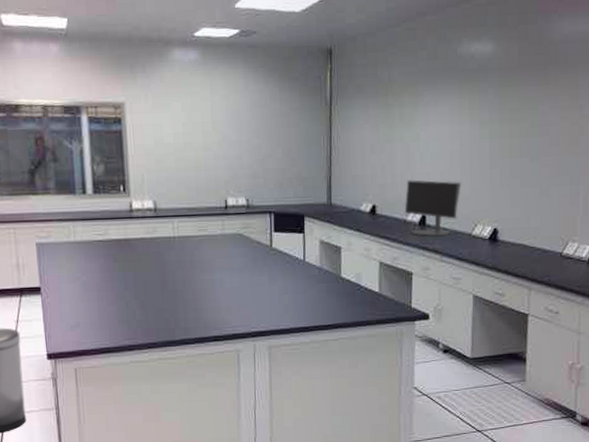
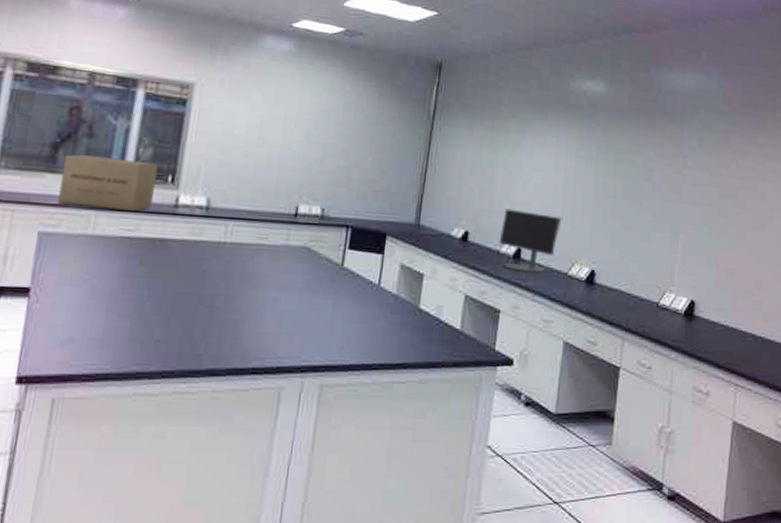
box: none [40,176,113,220] -> present [57,154,158,212]

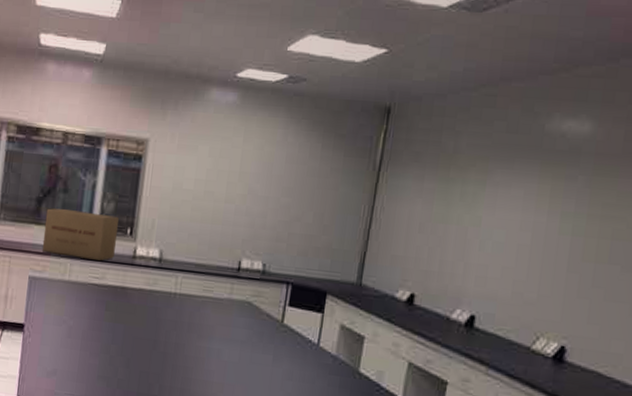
computer monitor: present [499,209,562,273] -> none [449,270,527,345]

